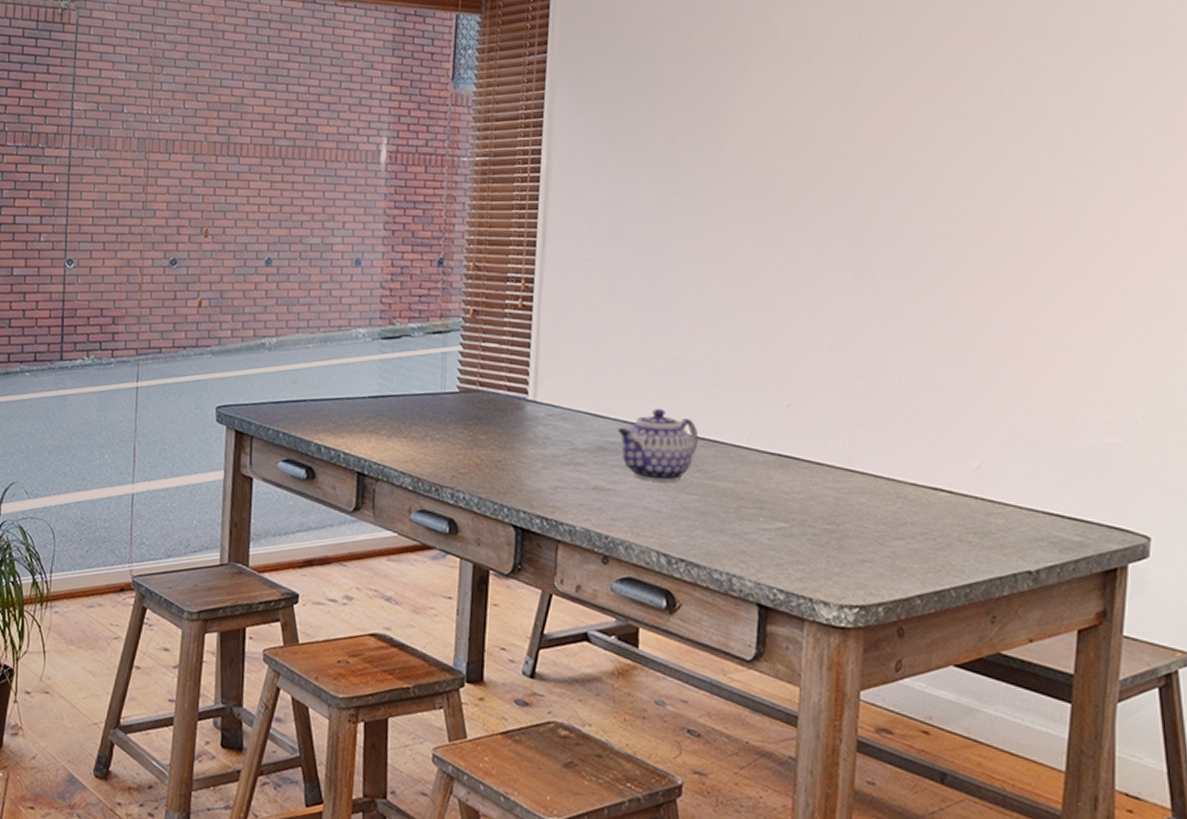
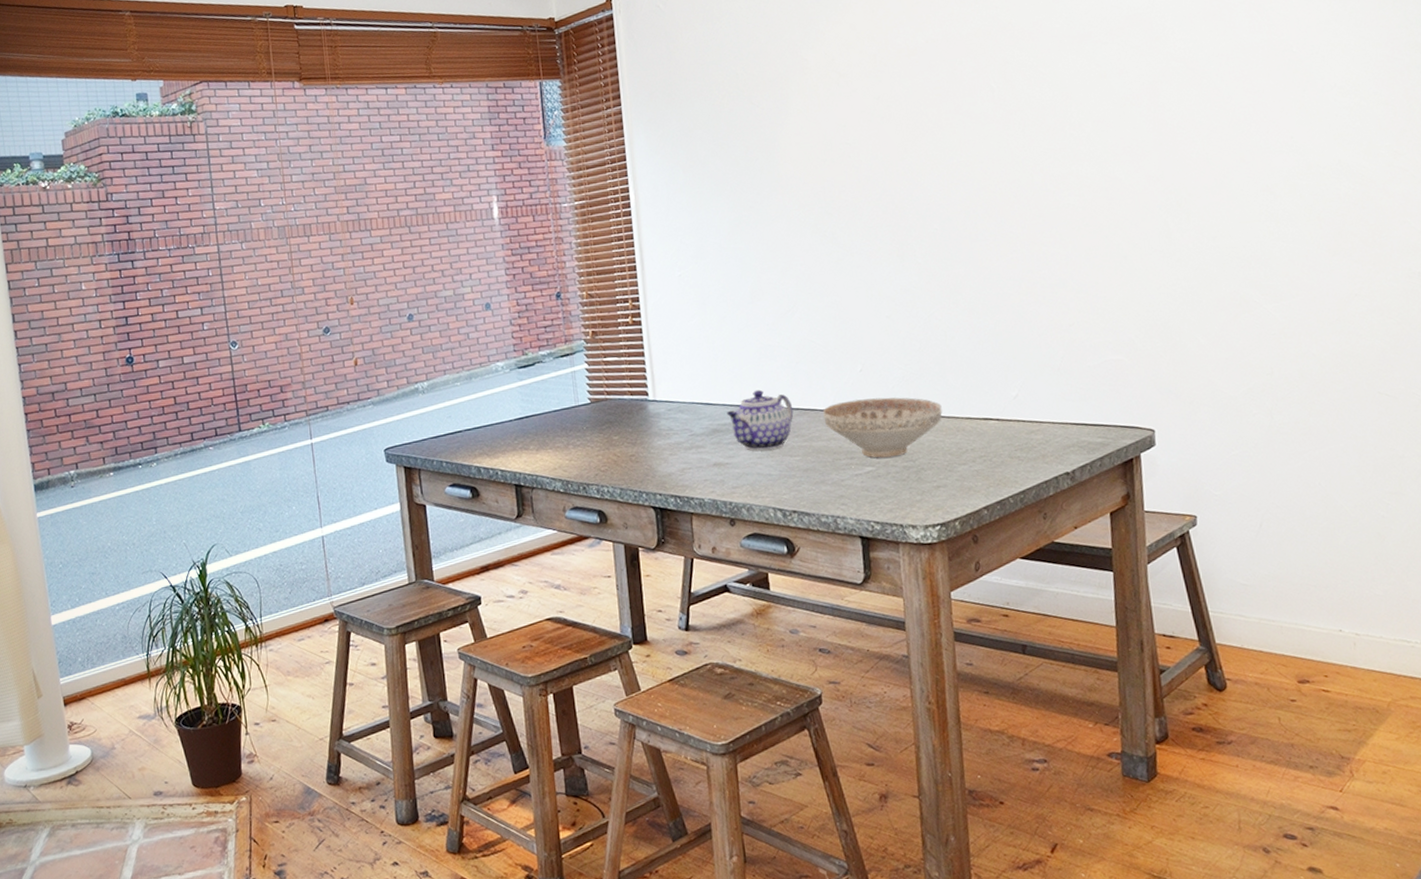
decorative bowl: none [734,439,882,516] -> present [823,397,942,458]

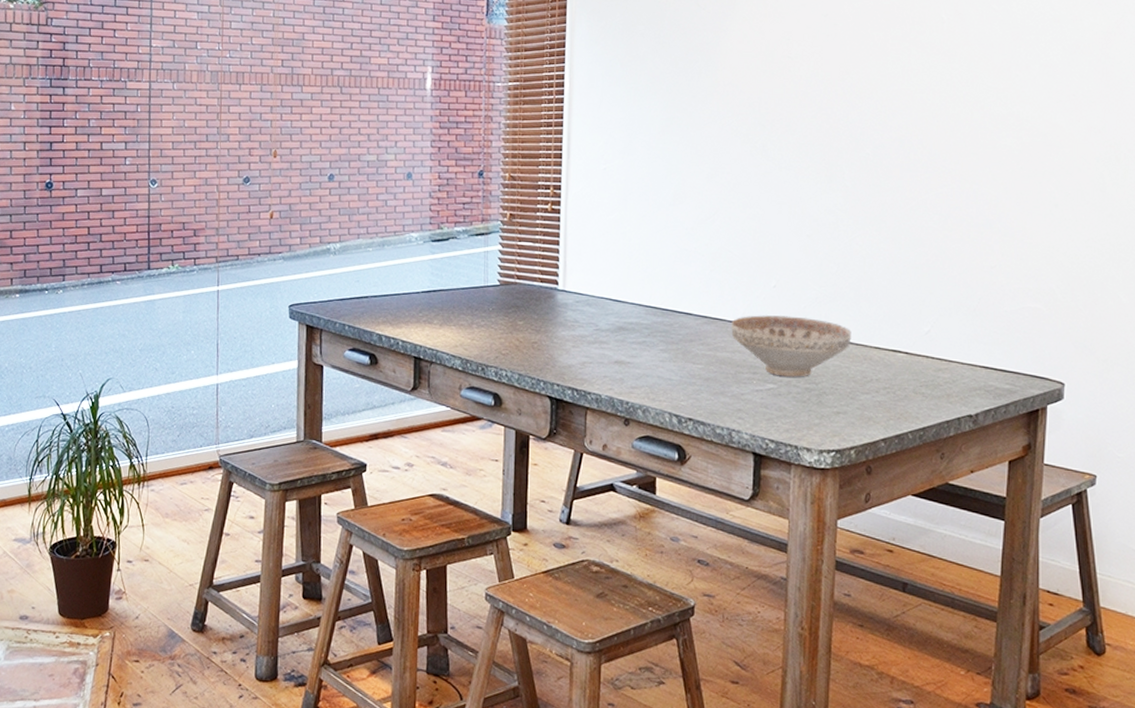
teapot: present [726,389,794,451] -> none [634,292,702,354]

